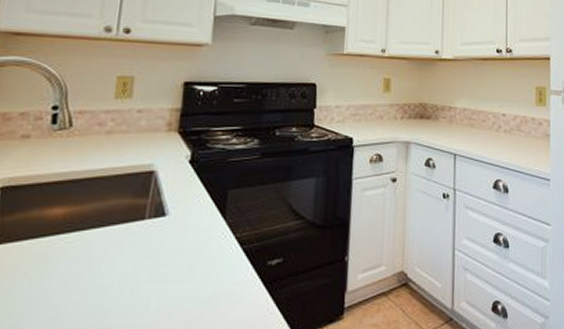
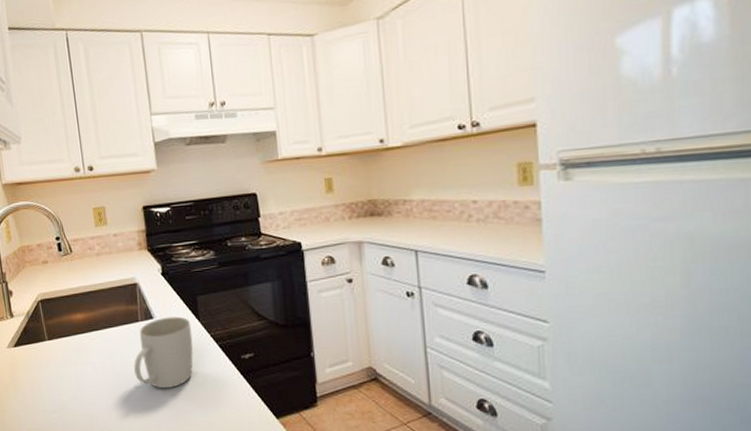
mug: none [120,214,214,308] -> present [133,316,194,389]

